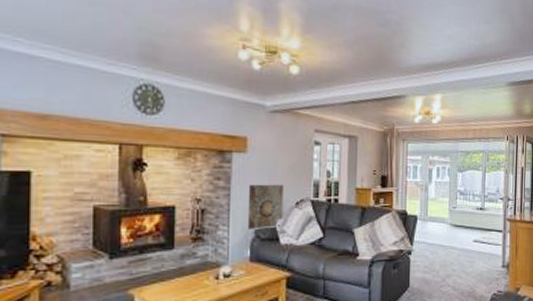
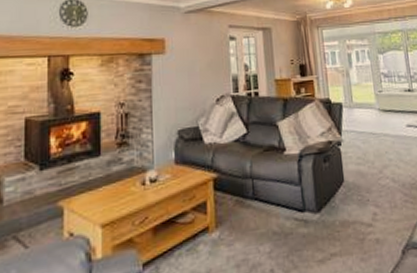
wall art: present [247,184,284,229] -> none [169,82,205,130]

